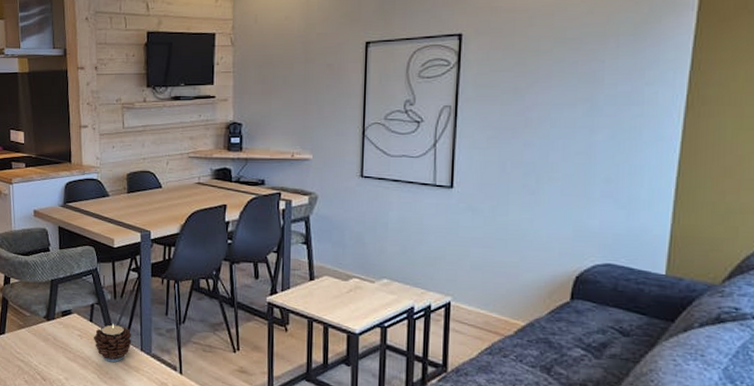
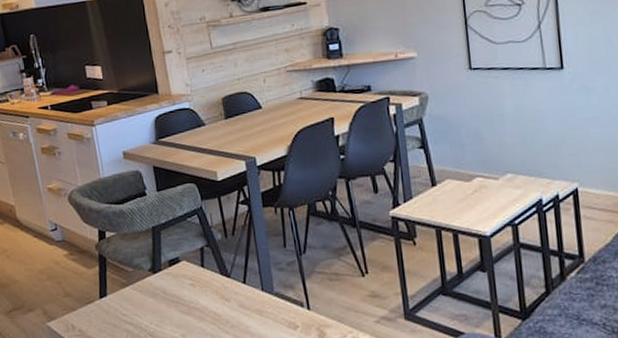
candle: present [94,323,132,363] -> none [208,265,251,309]

